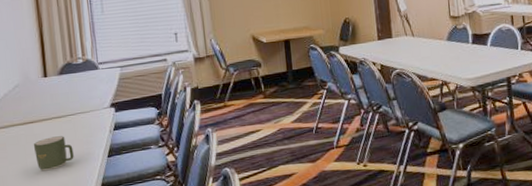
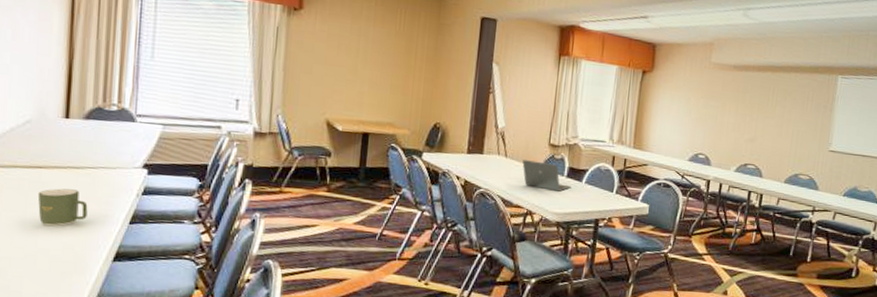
laptop: none [429,34,478,59] -> present [522,160,571,192]

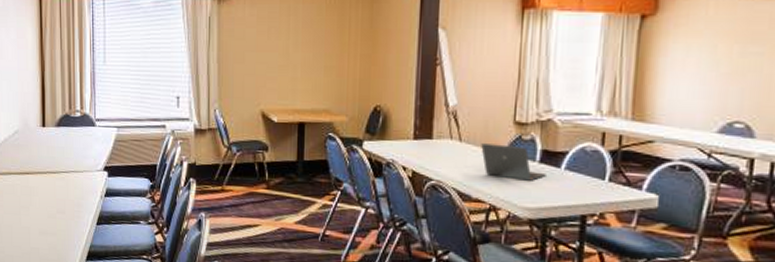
mug: present [37,188,88,226] -> none [27,192,64,227]

